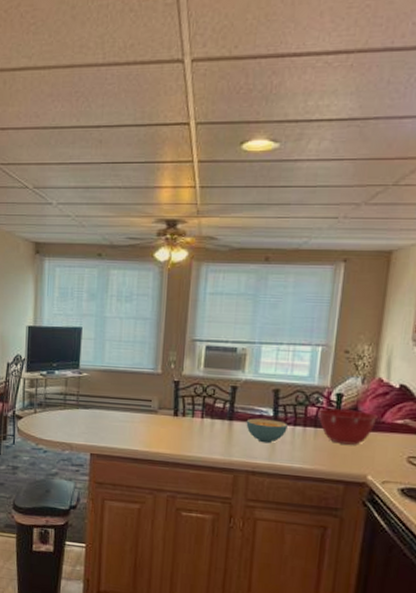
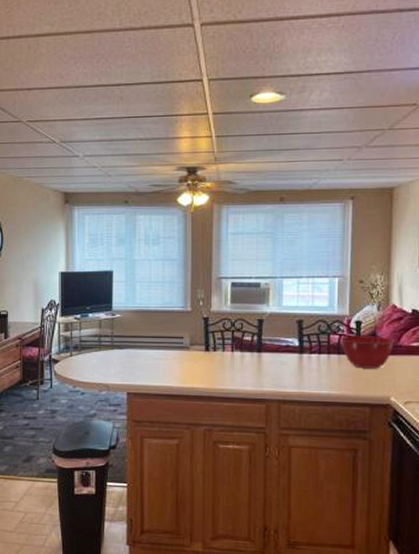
cereal bowl: present [246,418,288,444] -> none [274,349,313,372]

